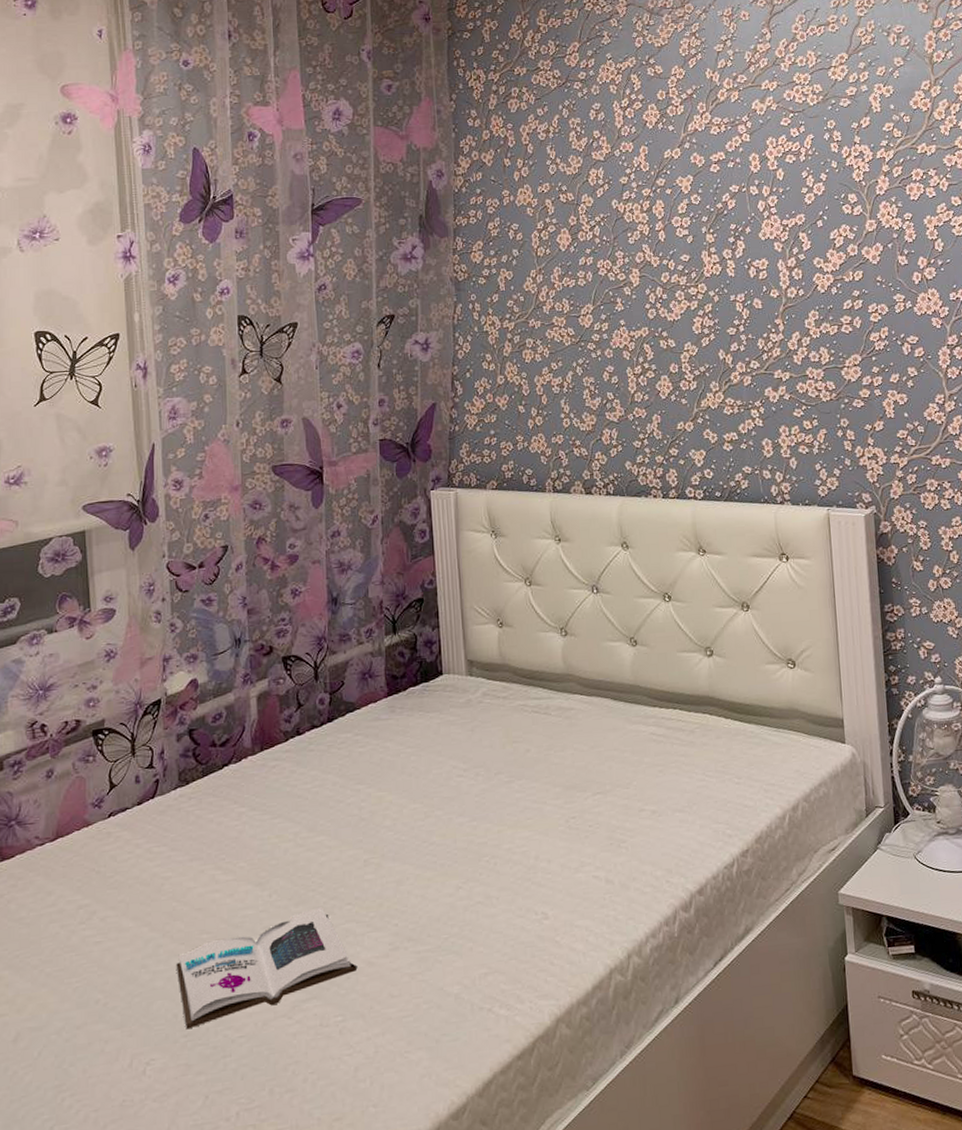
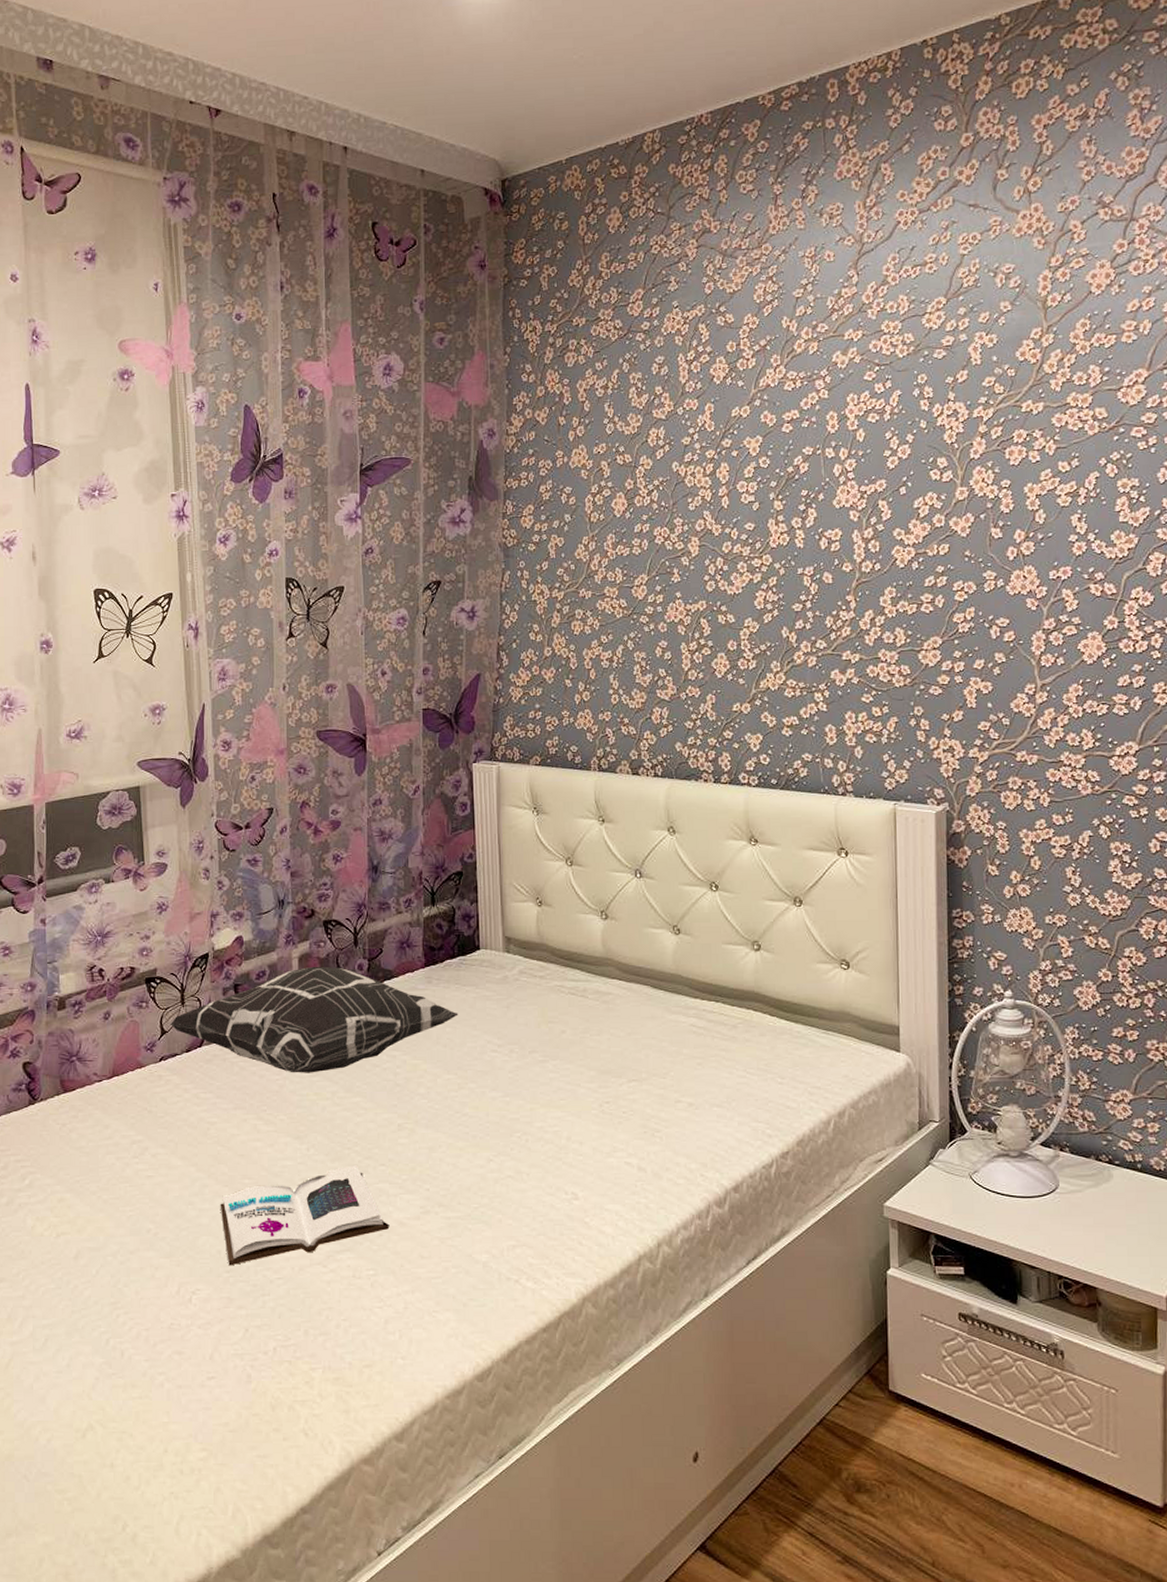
decorative pillow: none [119,703,423,817] -> present [169,966,459,1073]

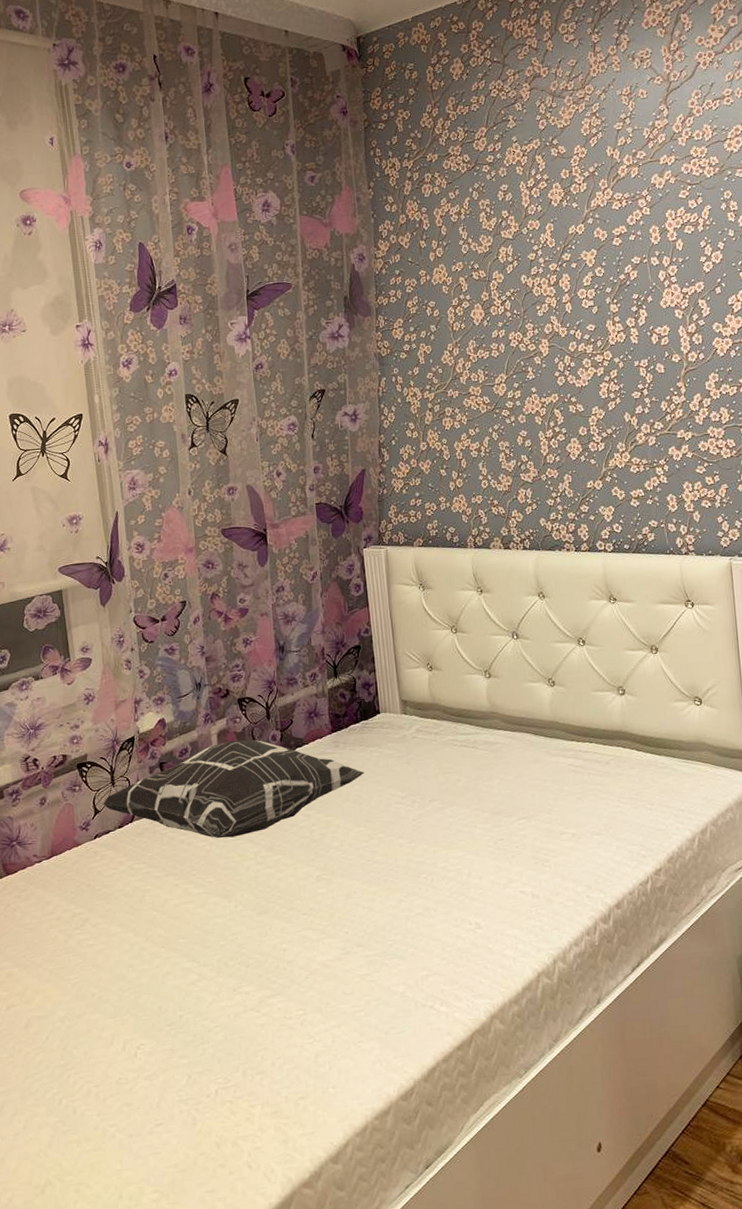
book: present [220,1165,389,1266] -> none [158,917,314,1020]

